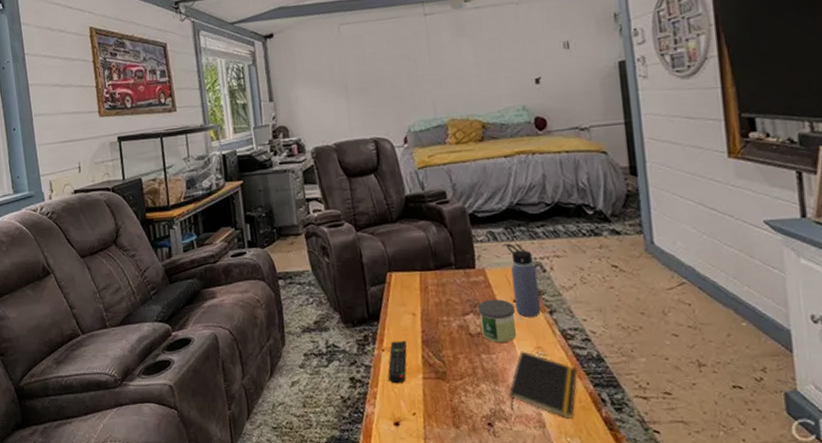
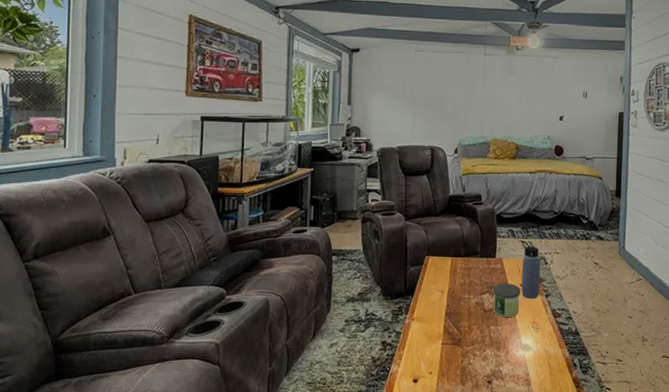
remote control: present [388,340,407,384] -> none [414,312,433,348]
notepad: present [508,351,577,420] -> none [506,325,559,379]

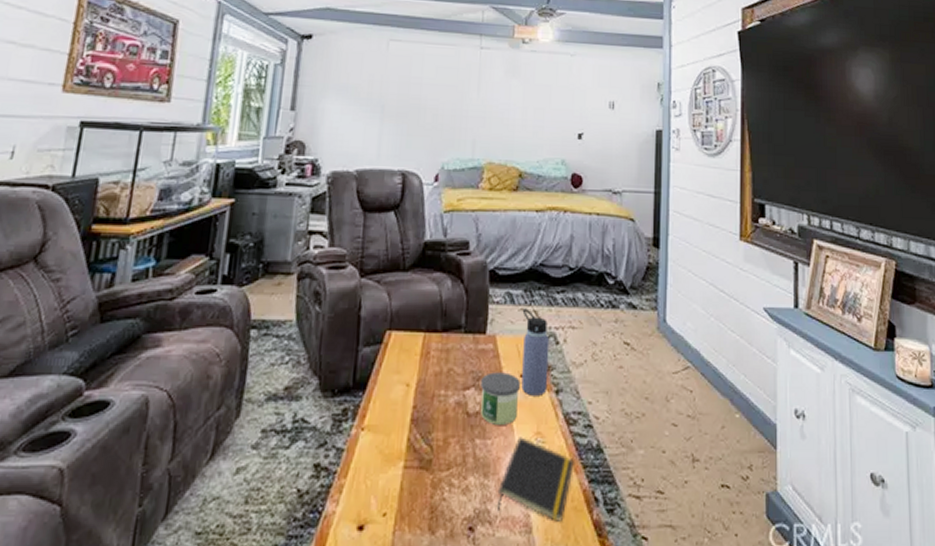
notepad: none [506,325,559,379] -> present [497,437,574,523]

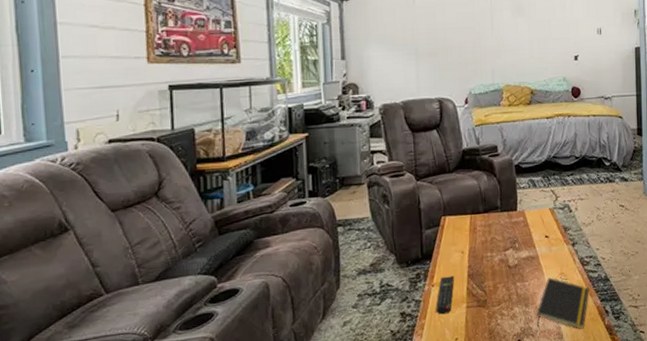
remote control: none [362,417,392,474] -> present [436,275,454,315]
candle: present [481,372,520,425] -> none [517,235,546,272]
water bottle: present [521,308,550,396] -> none [542,189,566,250]

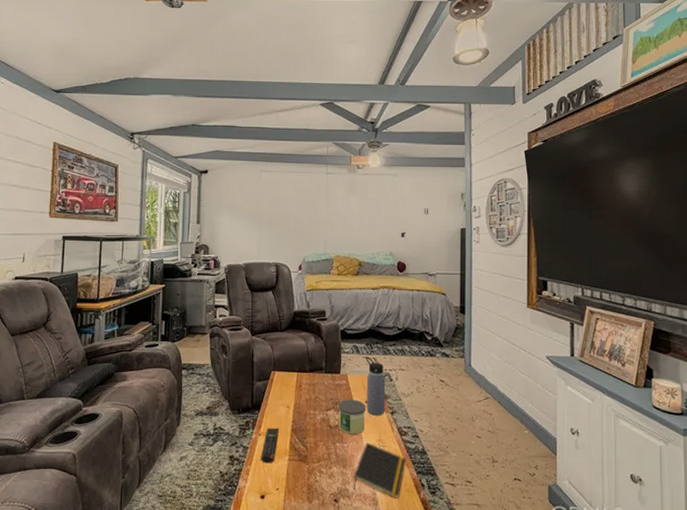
candle: none [517,235,546,272] -> present [338,399,366,434]
water bottle: none [542,189,566,250] -> present [365,356,386,416]

